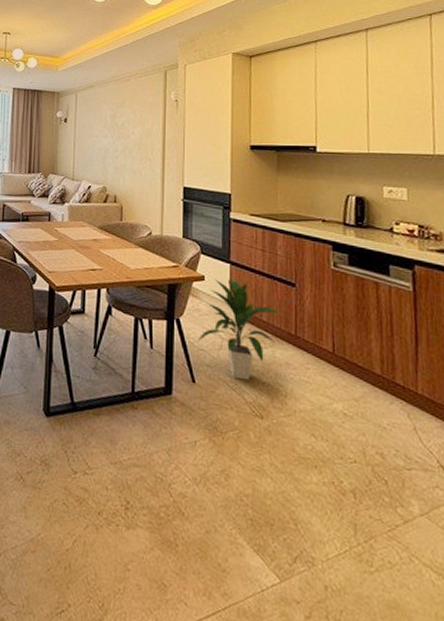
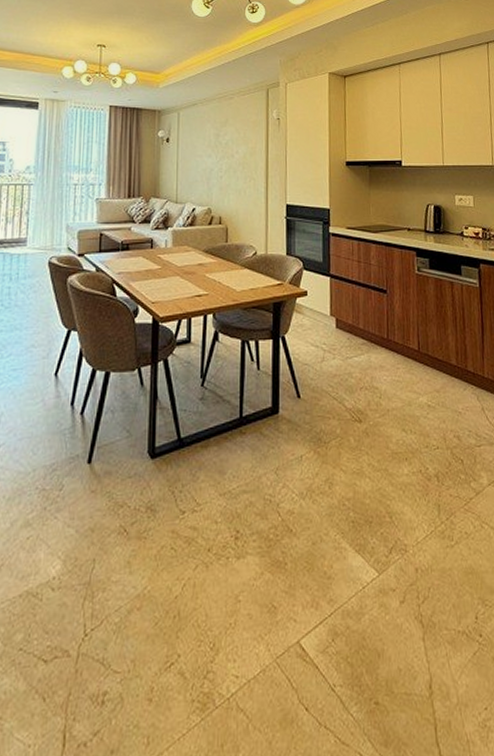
indoor plant: present [197,278,281,381] -> none [301,291,375,388]

